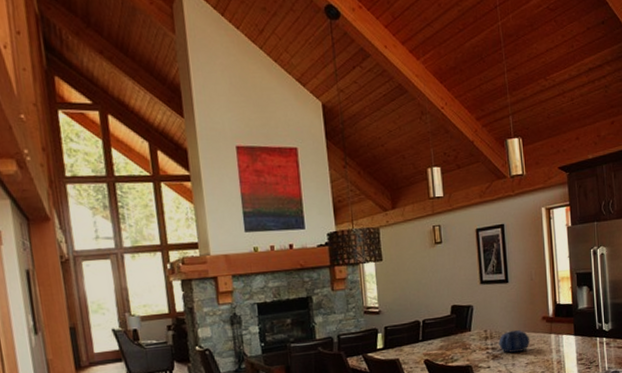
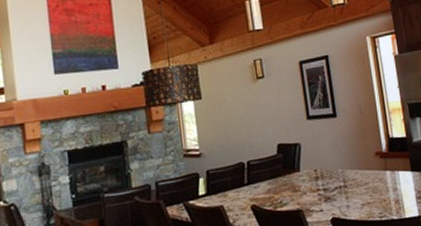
decorative bowl: present [499,330,530,353] -> none [330,168,365,194]

